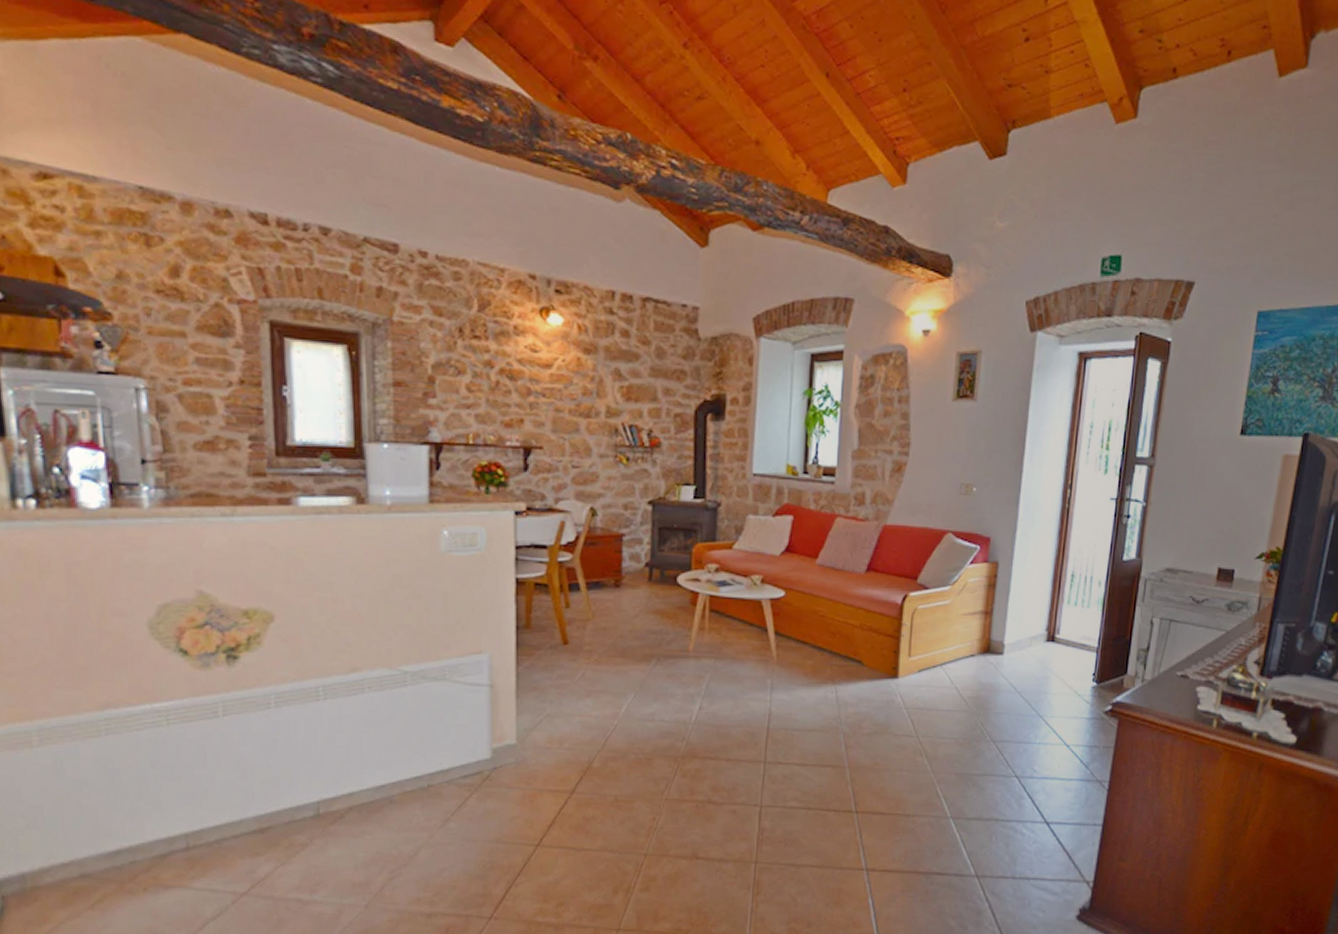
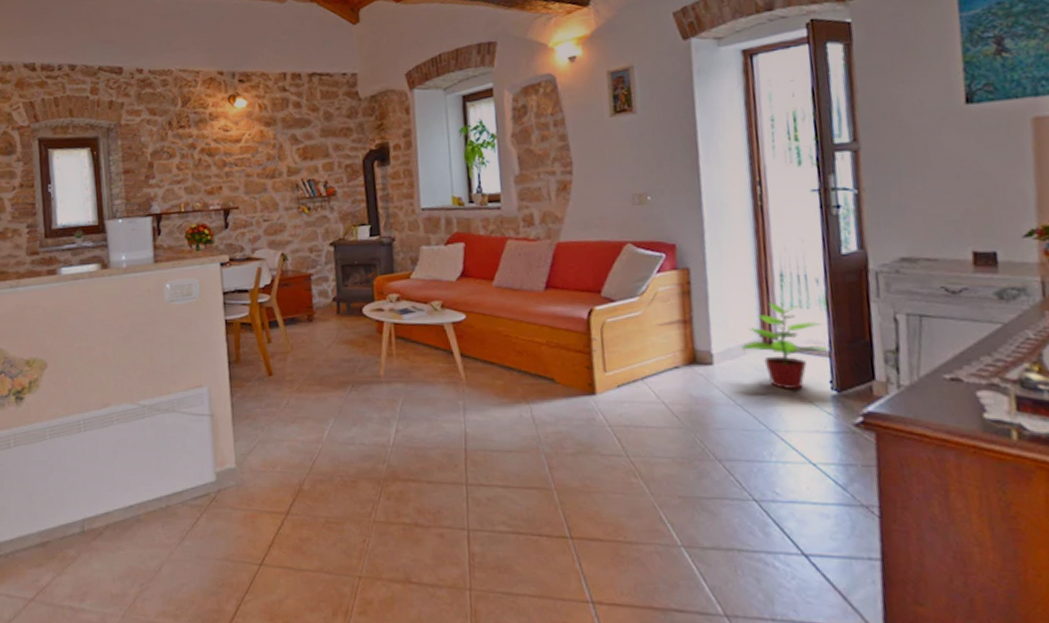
potted plant: none [1029,599,1098,679] -> present [741,302,830,389]

